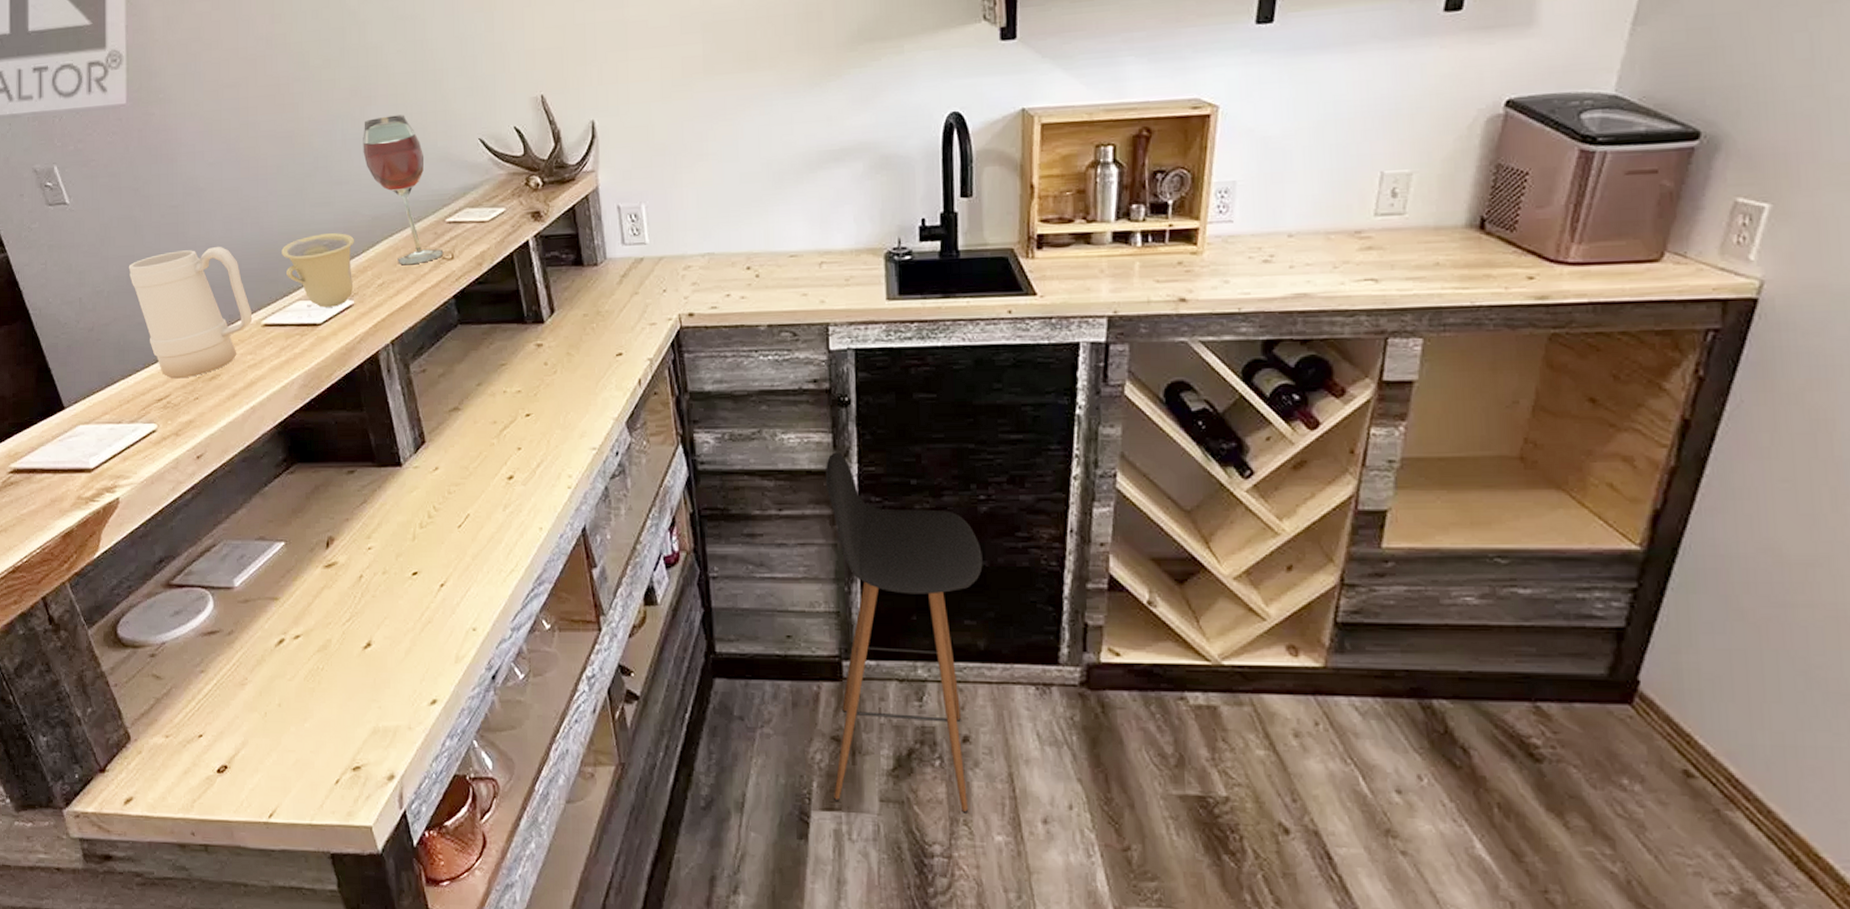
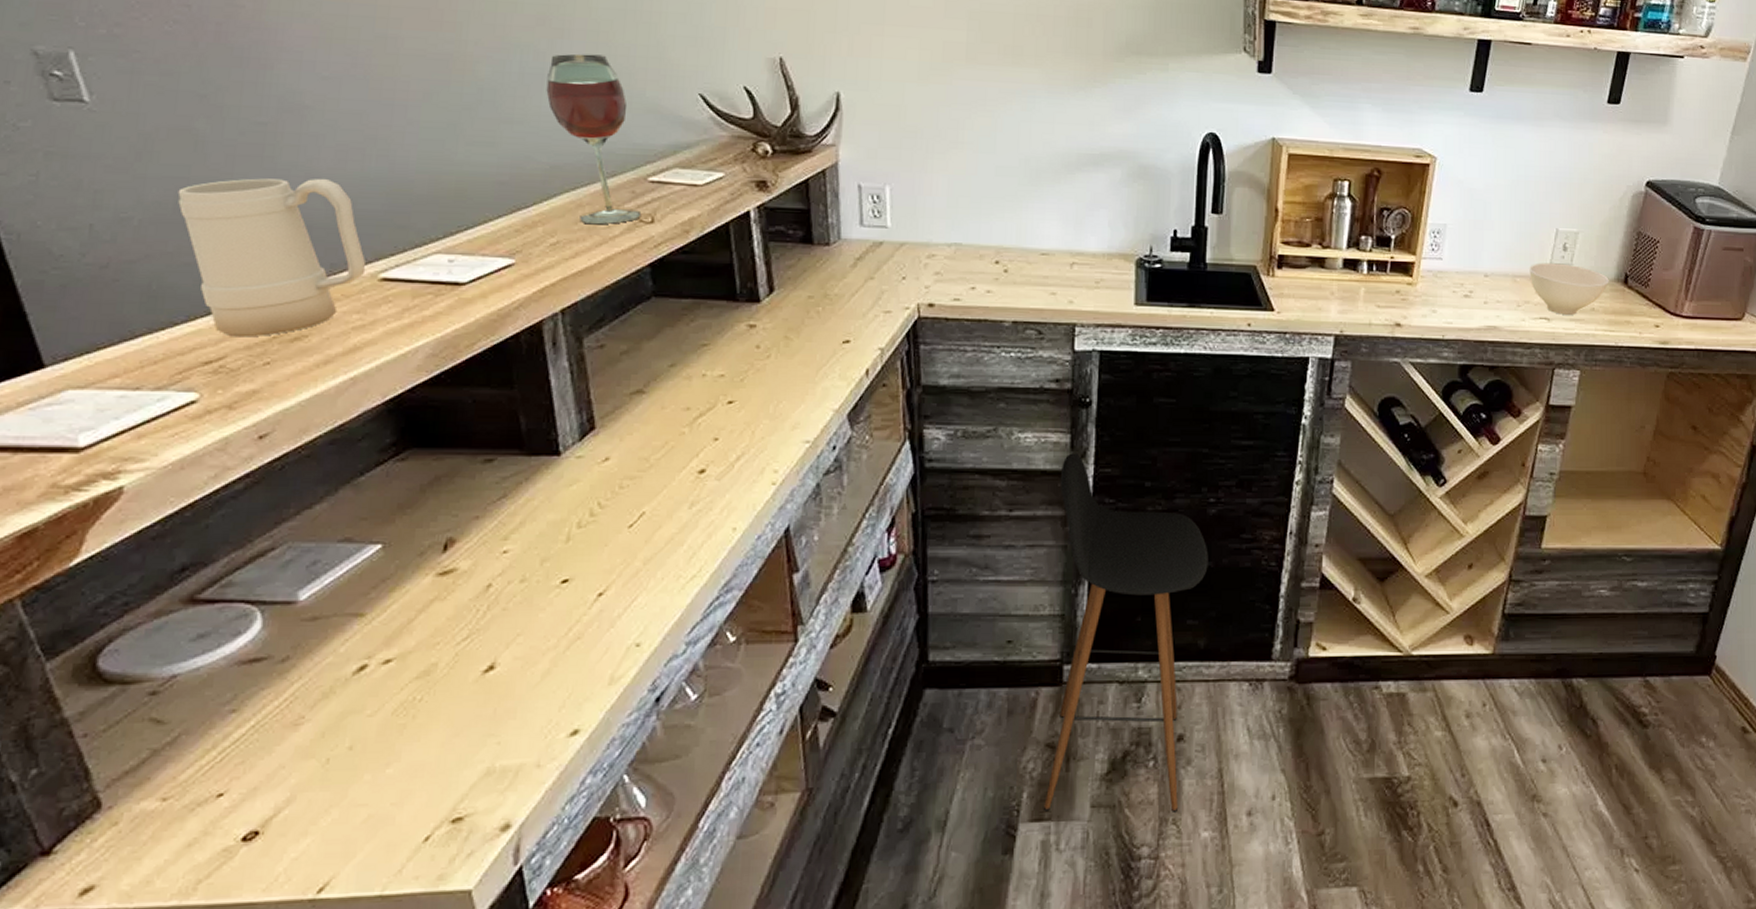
cup: present [282,233,355,308] -> none [418,178,525,265]
bowl: none [1345,212,1458,274] -> present [1528,263,1609,315]

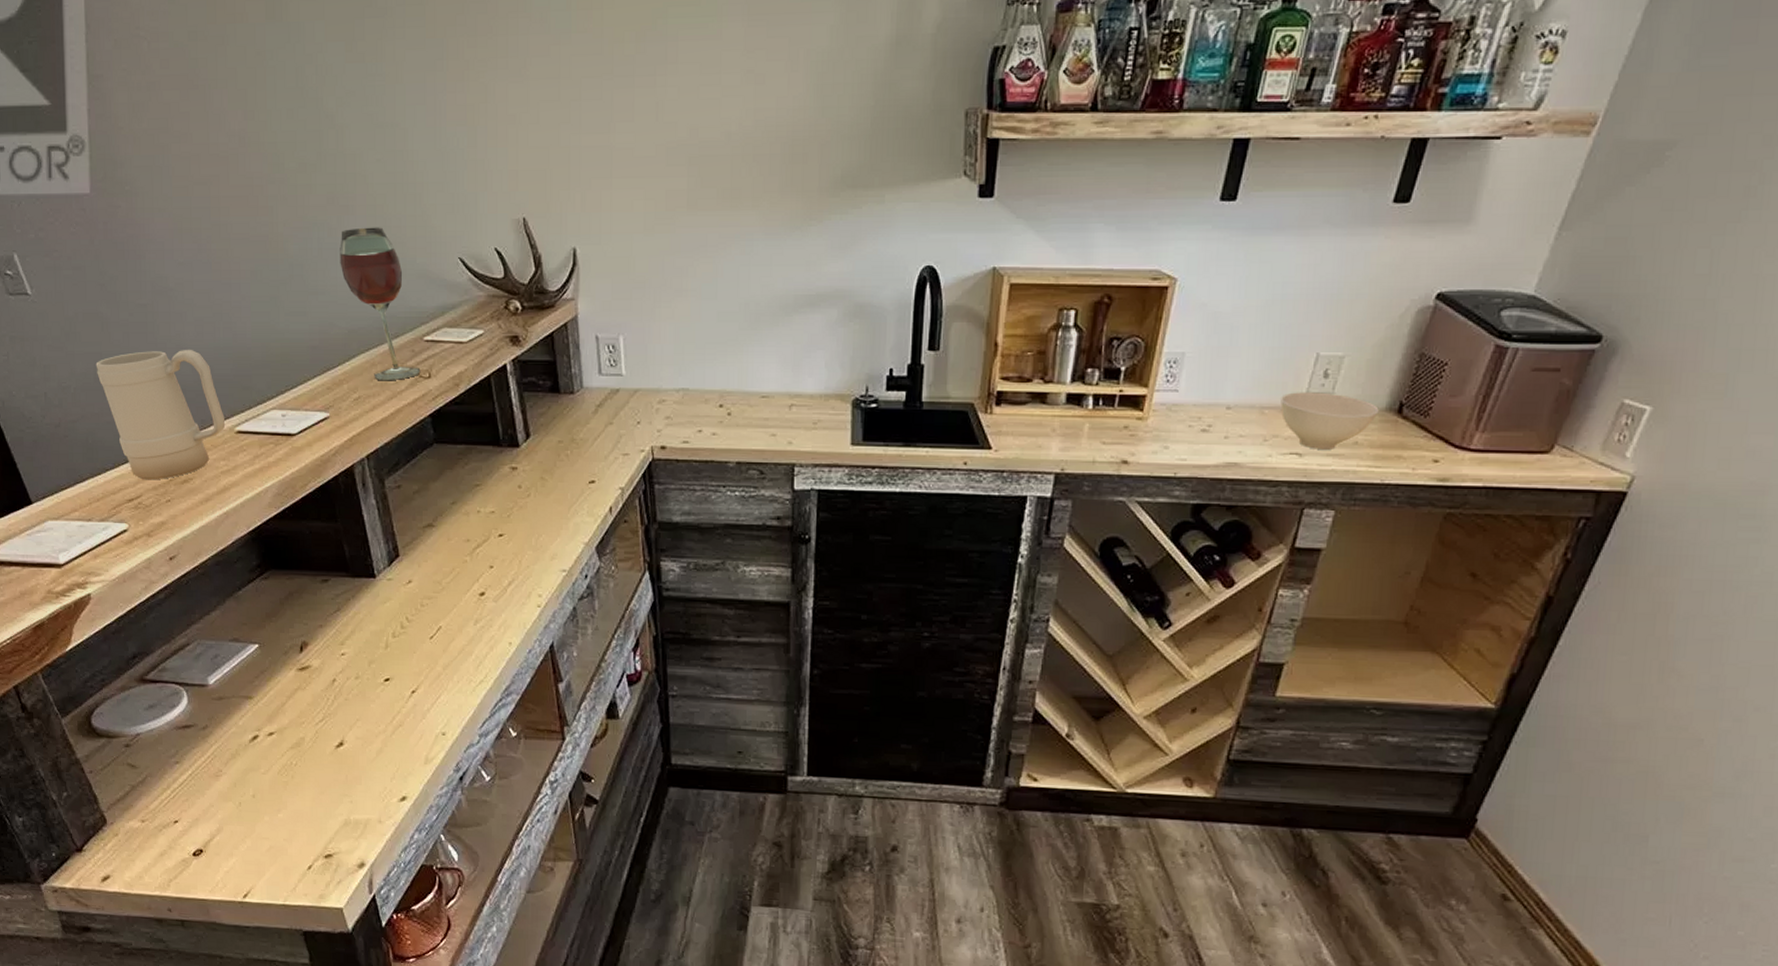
bar stool: present [1044,453,1209,812] -> none [772,586,922,912]

